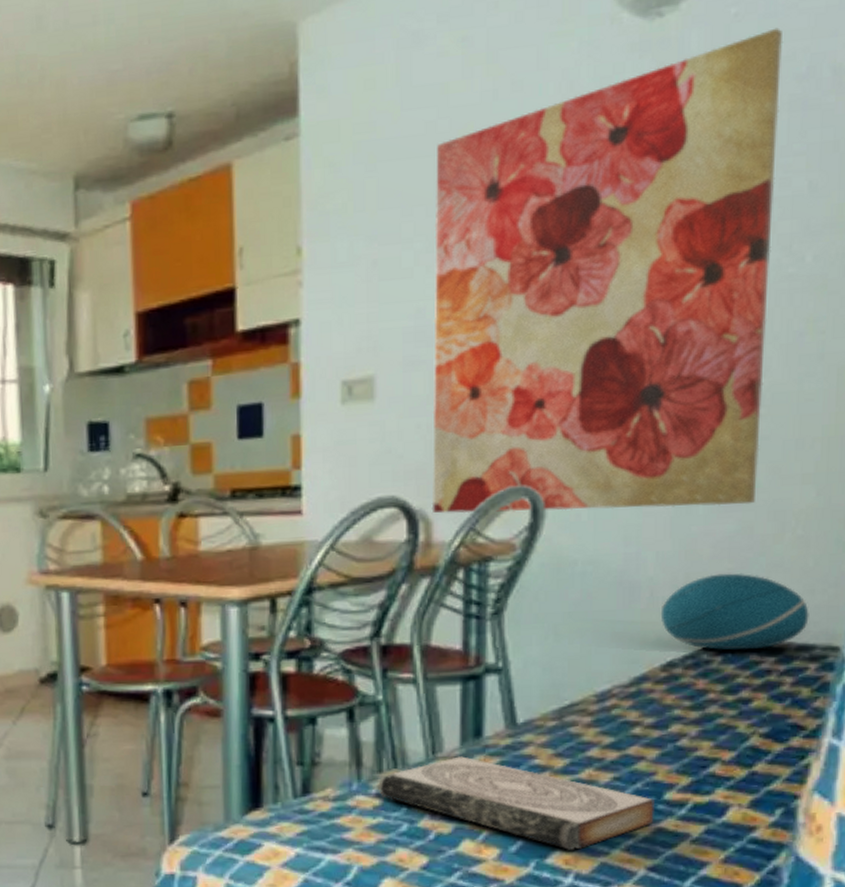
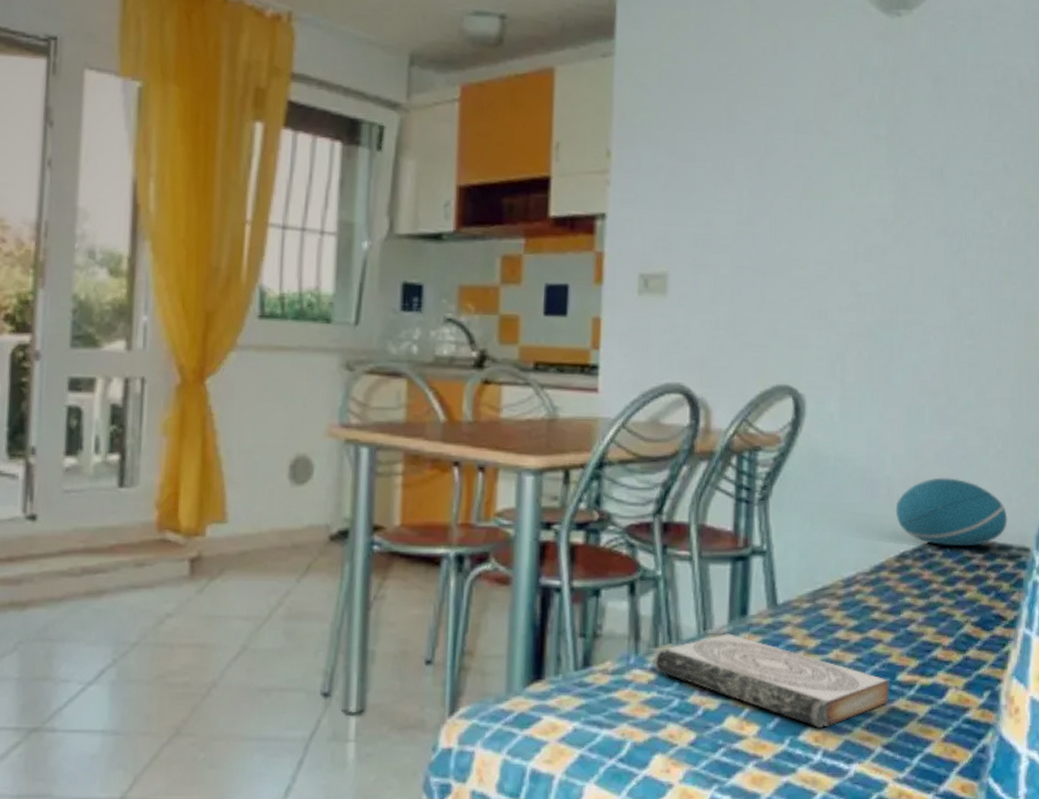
wall art: present [431,27,784,514] -> none [711,42,985,420]

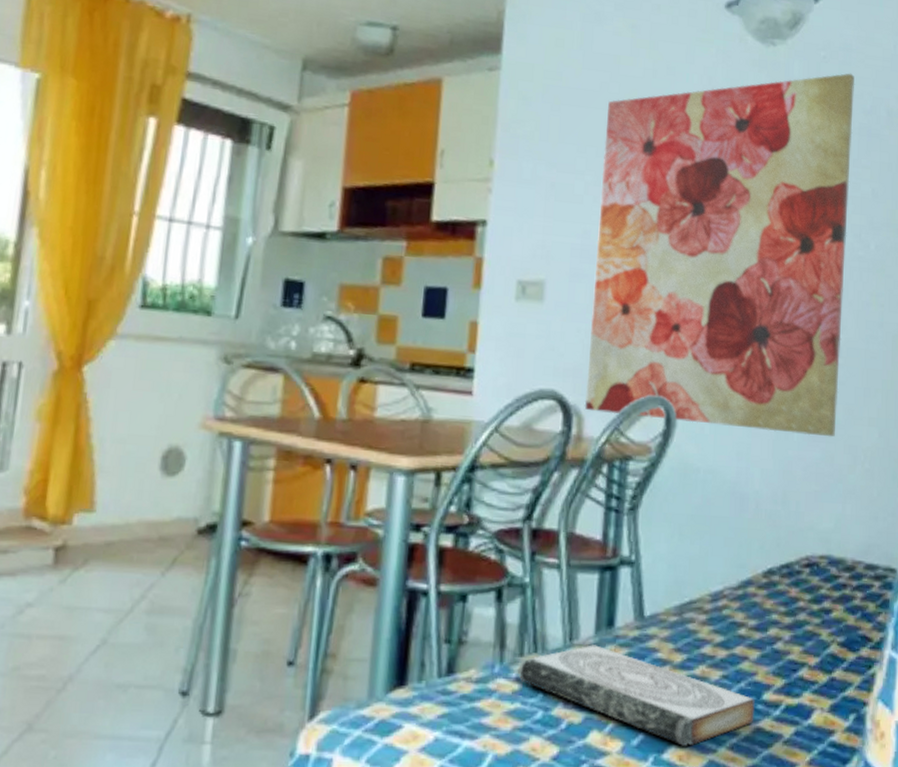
wall art: none [711,42,985,420] -> present [584,73,855,437]
cushion: present [895,477,1008,547] -> none [763,494,874,565]

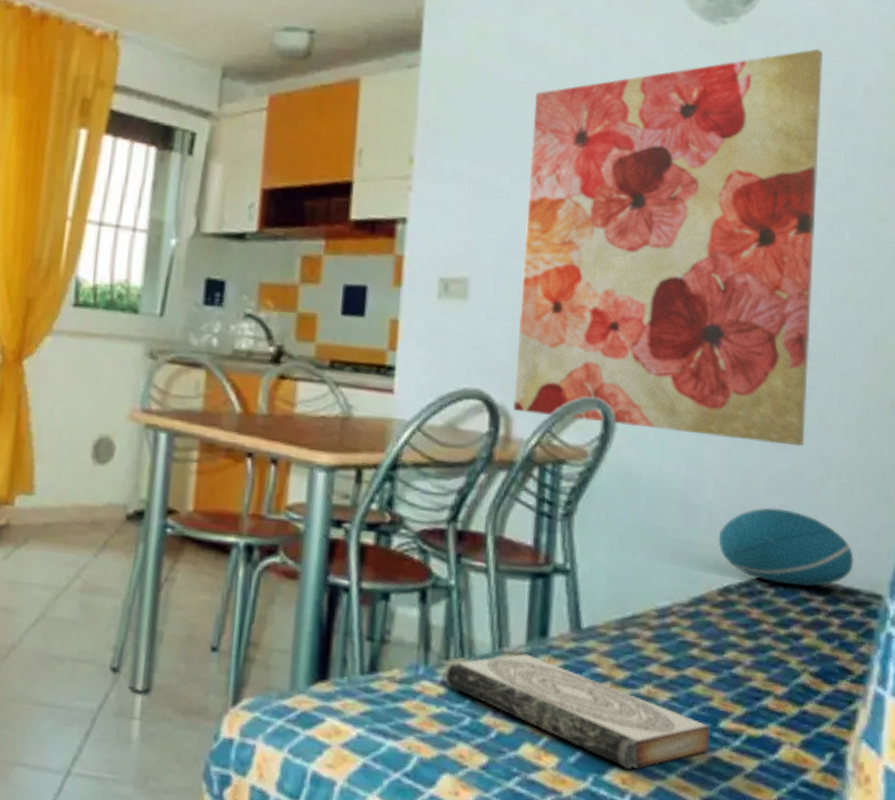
cushion: none [763,494,874,565] -> present [718,507,854,587]

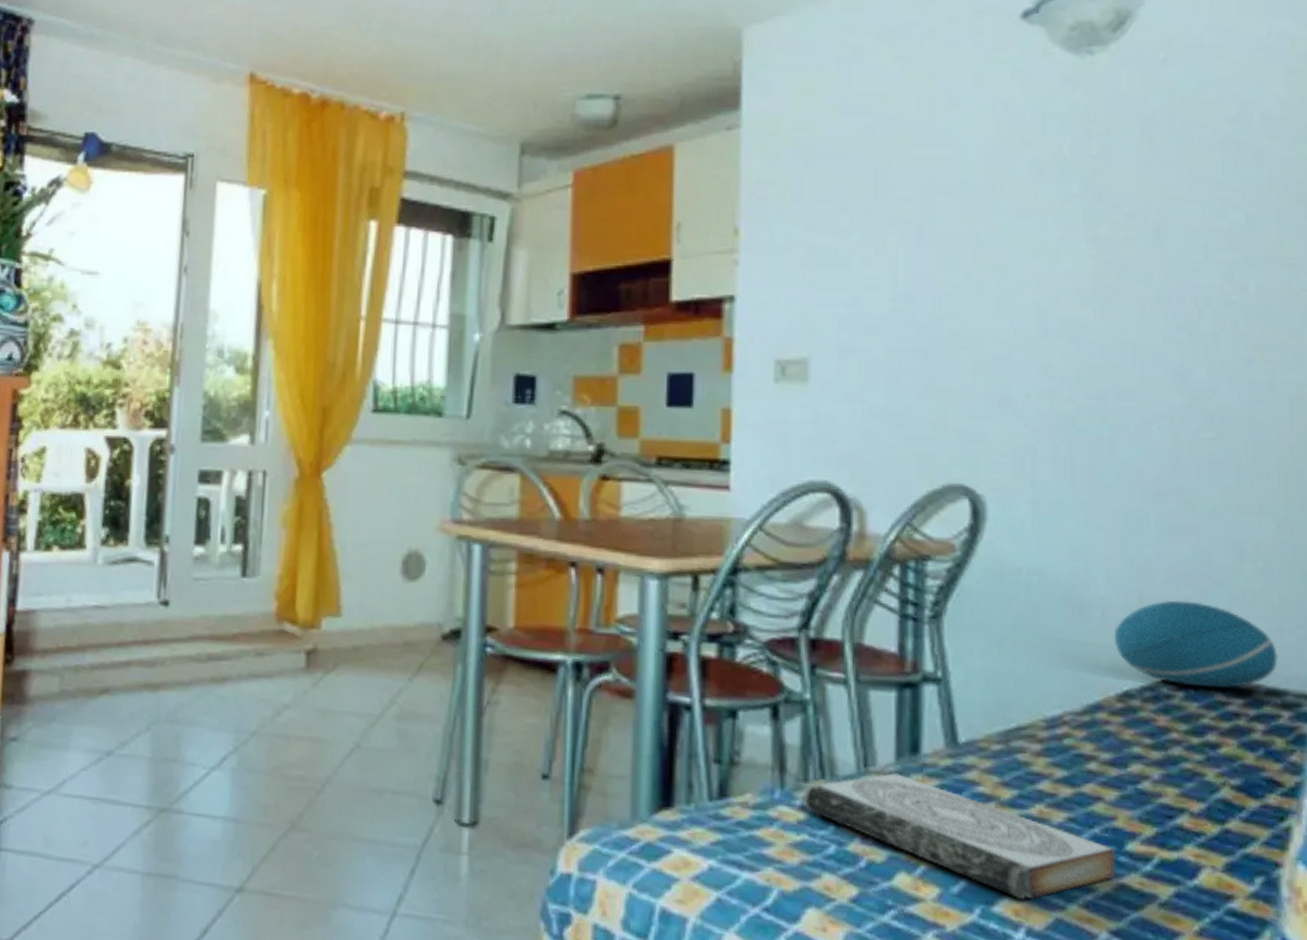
wall art: present [512,48,824,447] -> none [866,74,1213,530]

